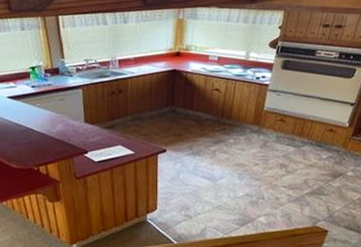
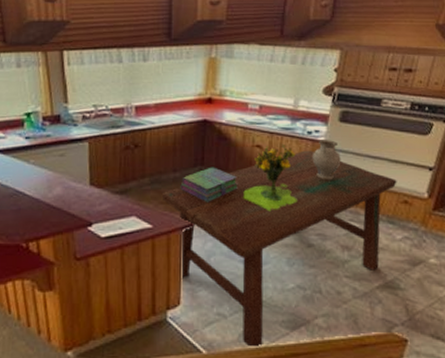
dining table: none [142,92,325,240] -> present [163,150,397,349]
stack of books: none [155,106,201,134] -> present [180,167,238,202]
bouquet: none [204,87,247,140] -> present [242,143,297,212]
ceramic jug: none [260,83,282,115] -> present [313,140,341,180]

